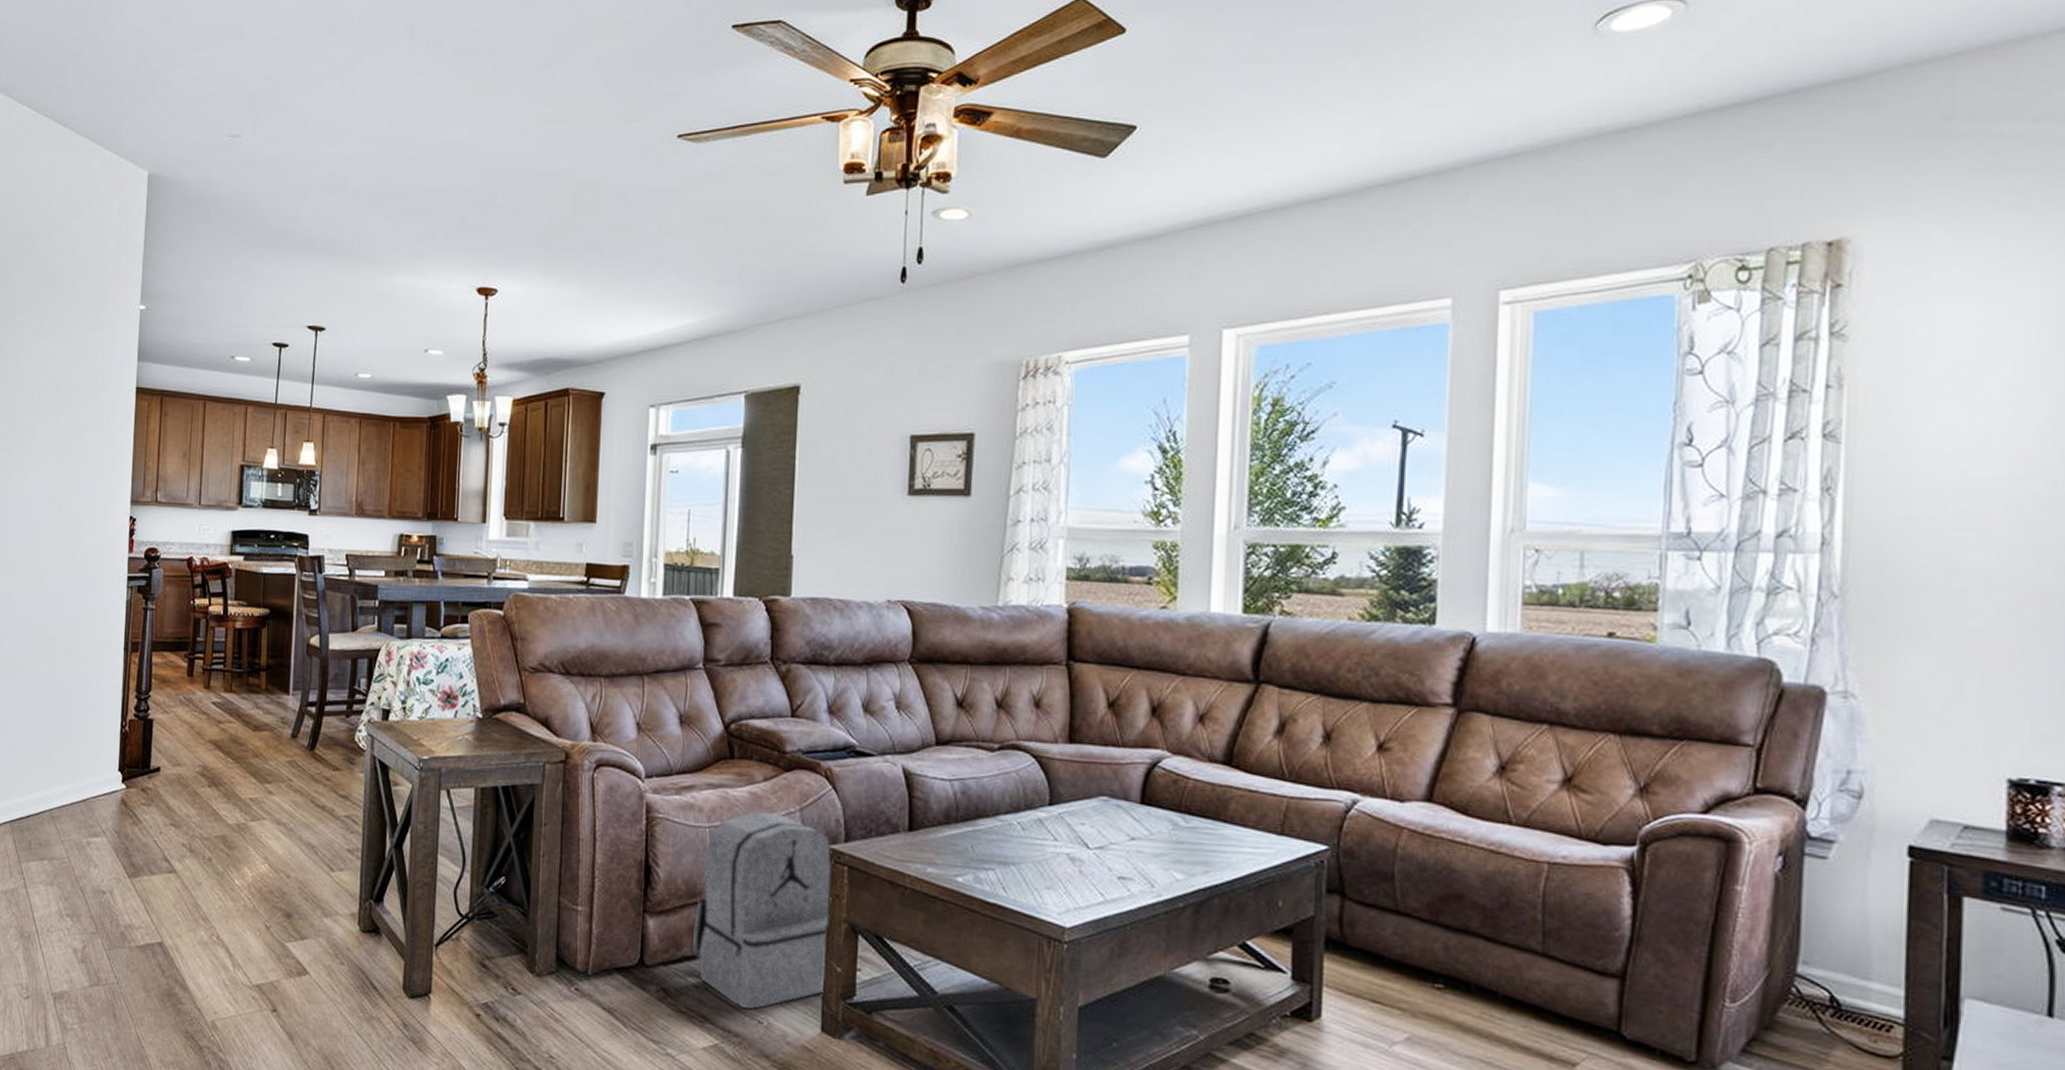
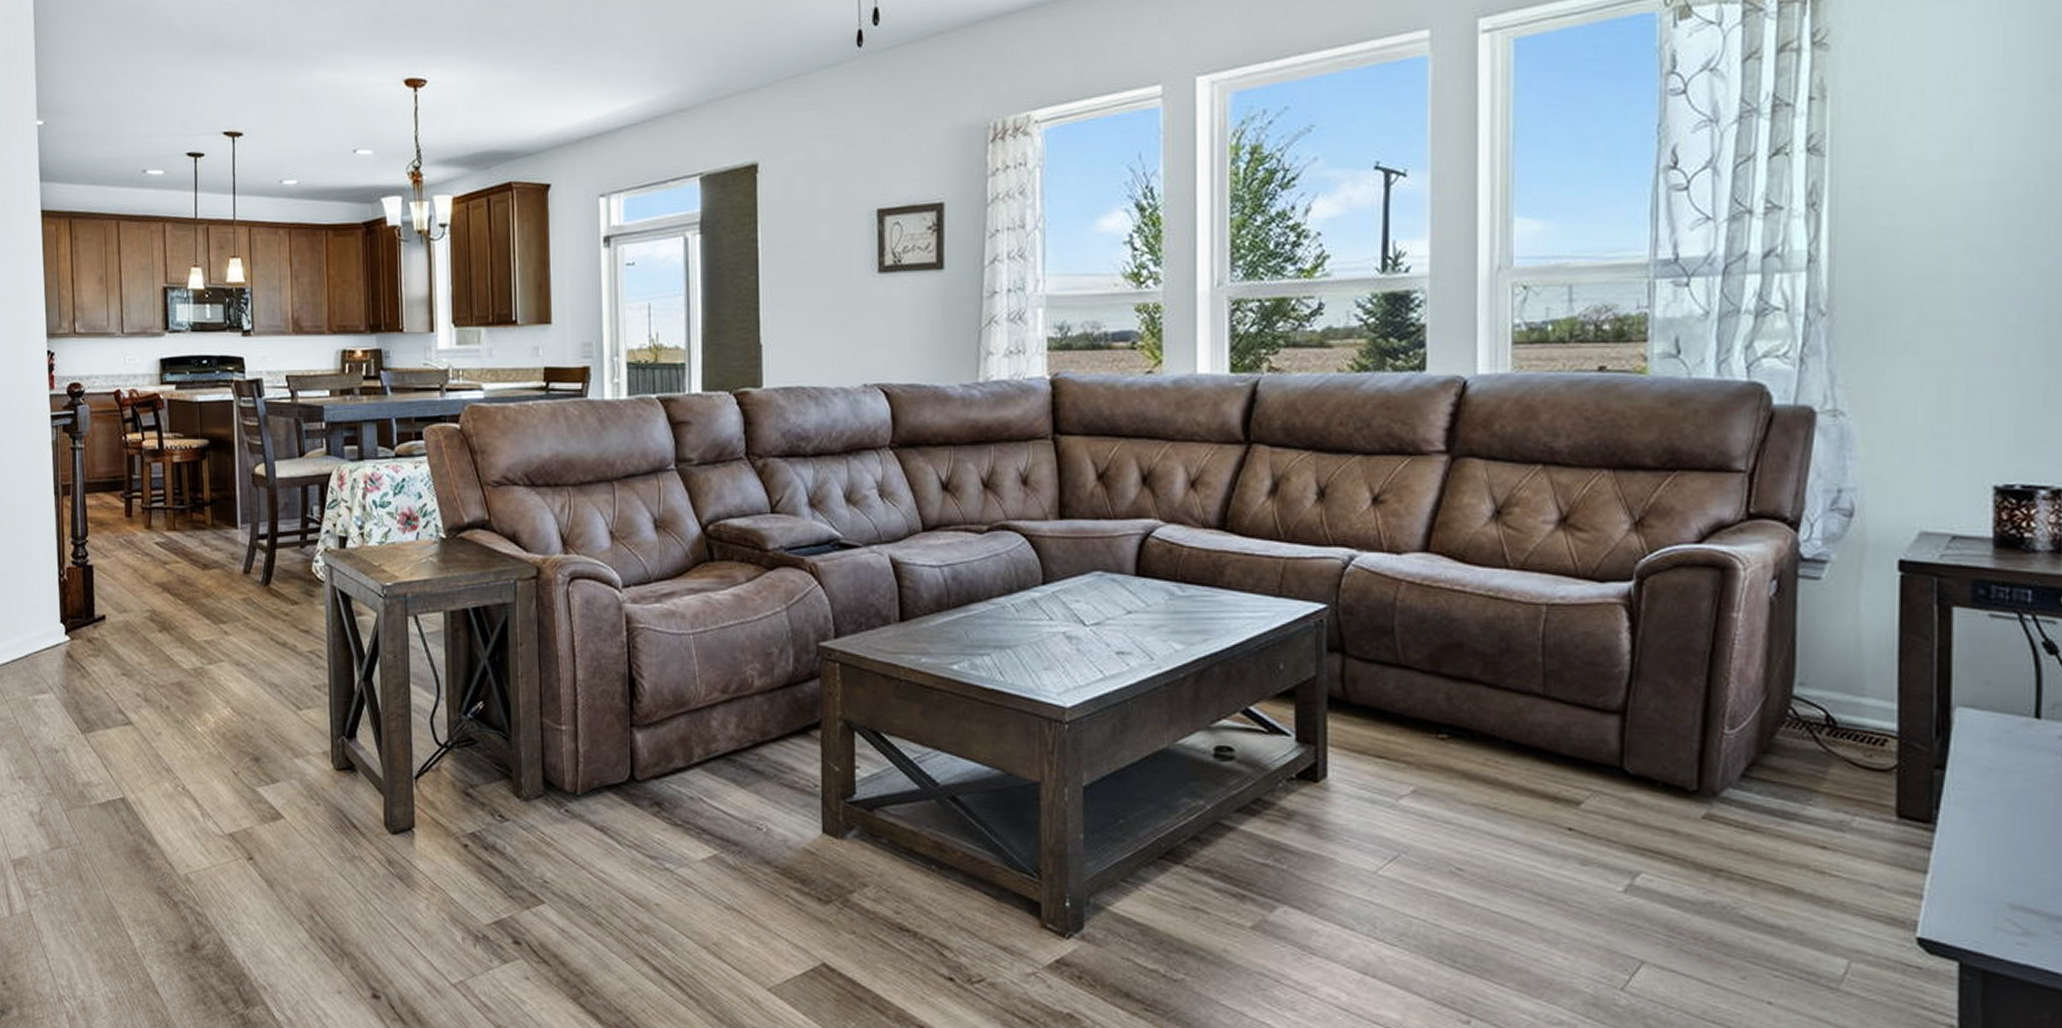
backpack: present [693,812,833,1010] -> none [684,614,825,817]

